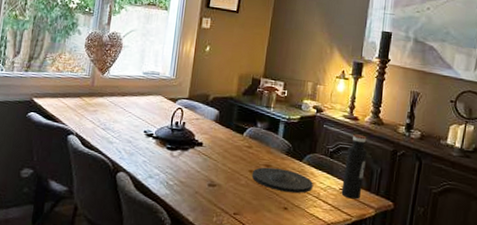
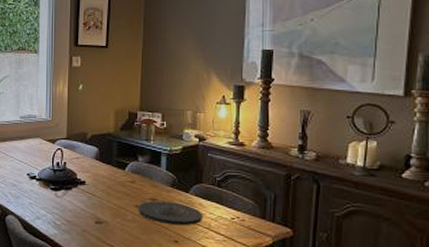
water bottle: present [341,134,367,200] -> none [234,160,257,228]

